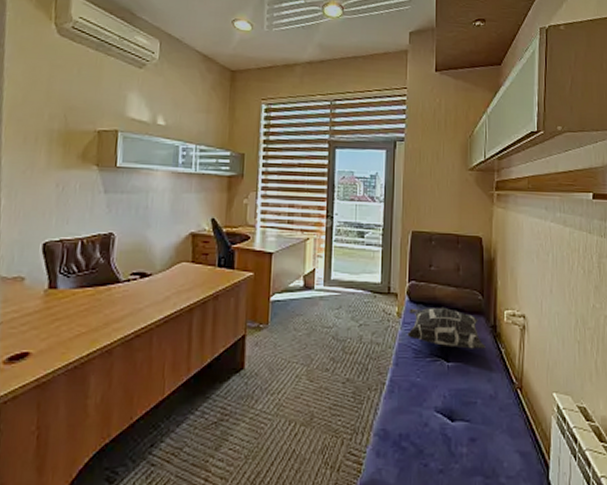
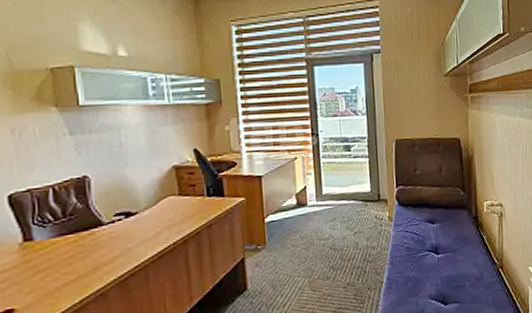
decorative pillow: present [407,308,486,349] -> none [399,207,470,242]

